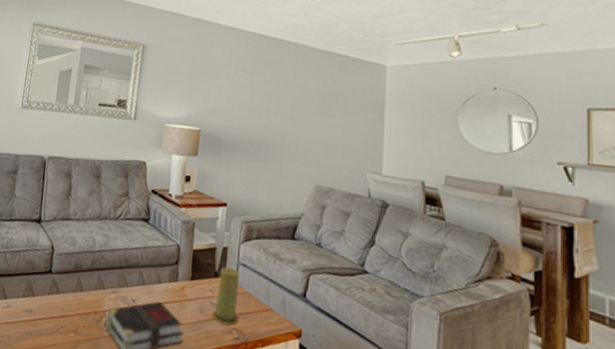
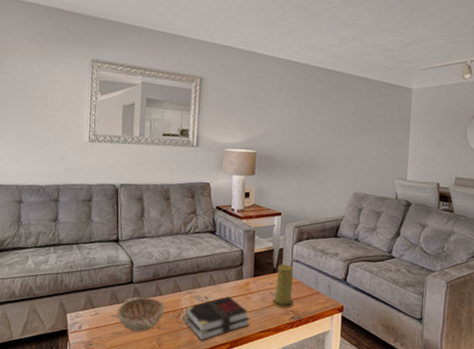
decorative bowl: none [30,290,85,335] -> present [117,297,165,332]

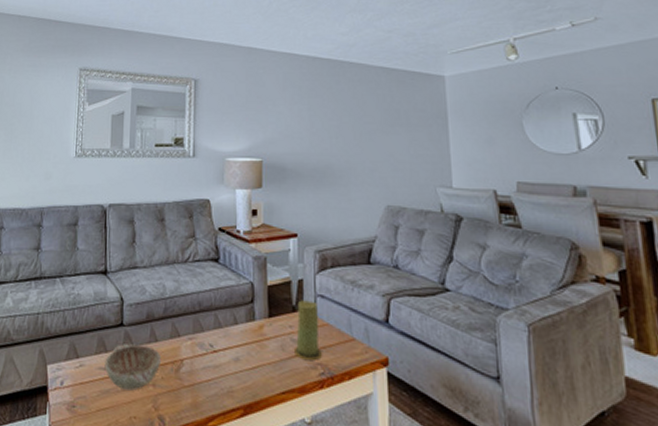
book: present [183,296,250,341] -> none [183,343,267,404]

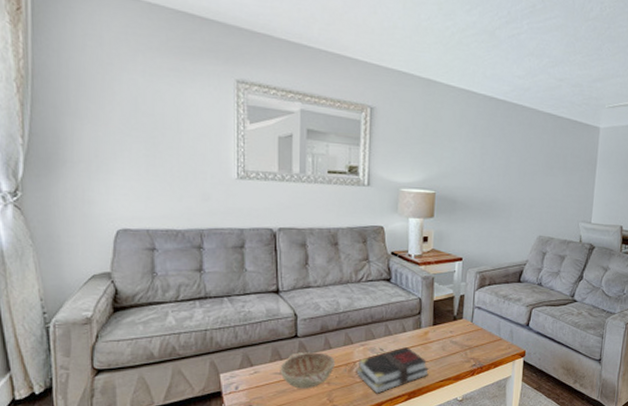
book: none [183,343,267,404] -> present [356,346,429,394]
candle: present [293,300,322,361] -> none [452,311,475,357]

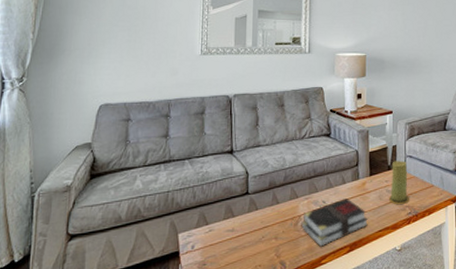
decorative bowl: present [280,352,336,389] -> none [232,208,283,245]
candle: none [452,311,475,357] -> present [388,160,409,205]

